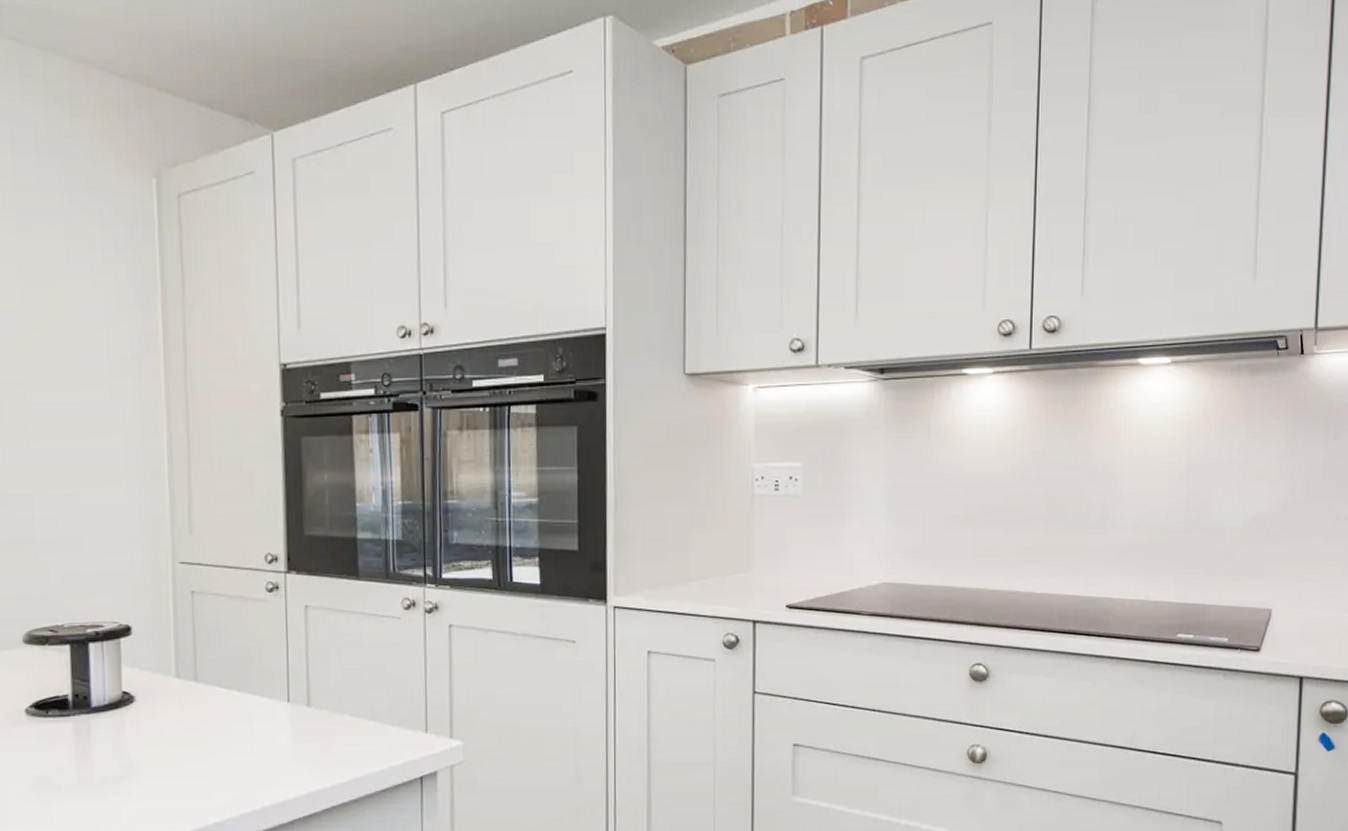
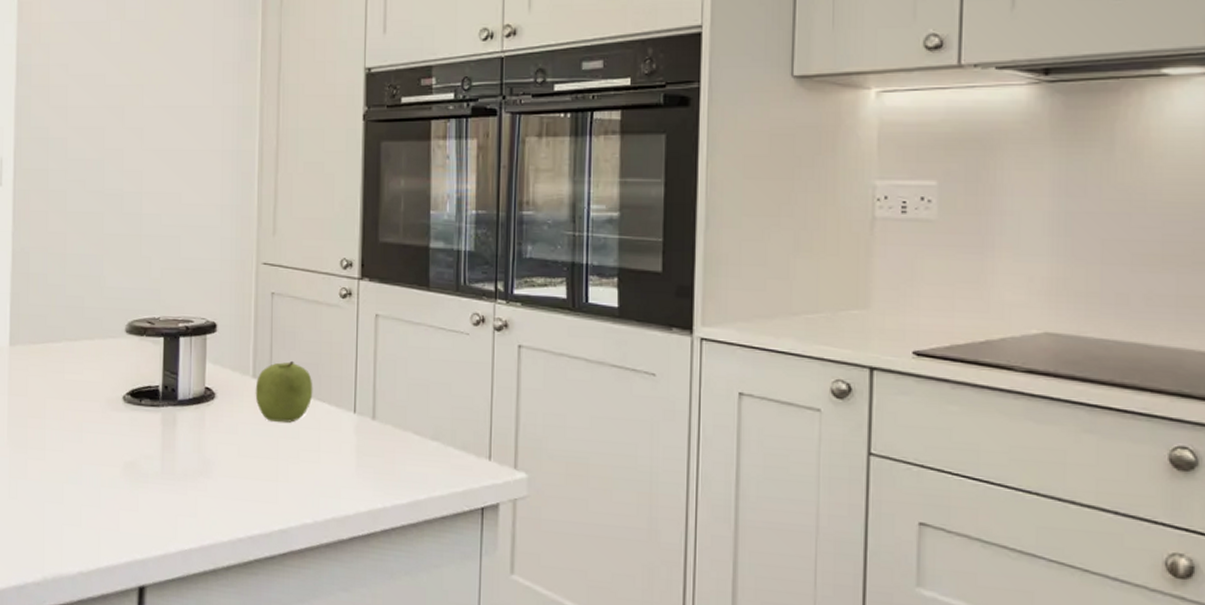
fruit: none [179,657,243,719] -> present [255,360,313,423]

